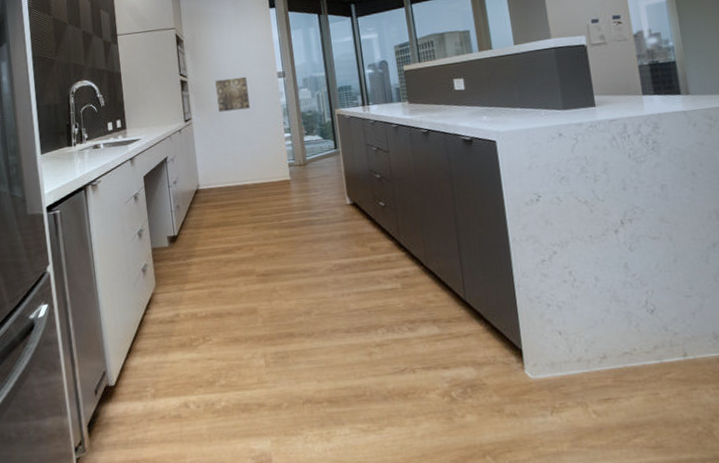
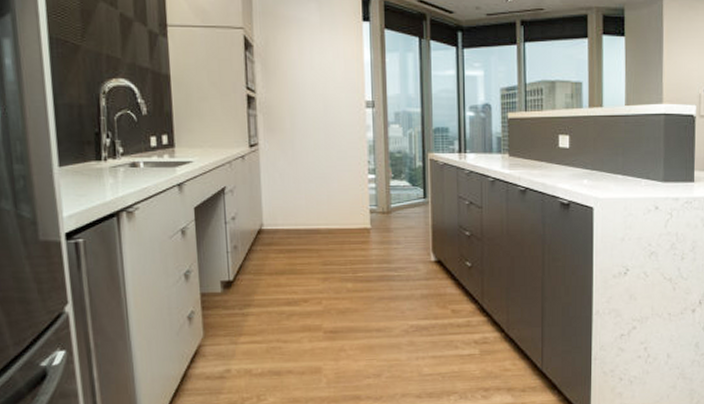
wall art: present [215,76,250,113] -> none [290,101,330,141]

